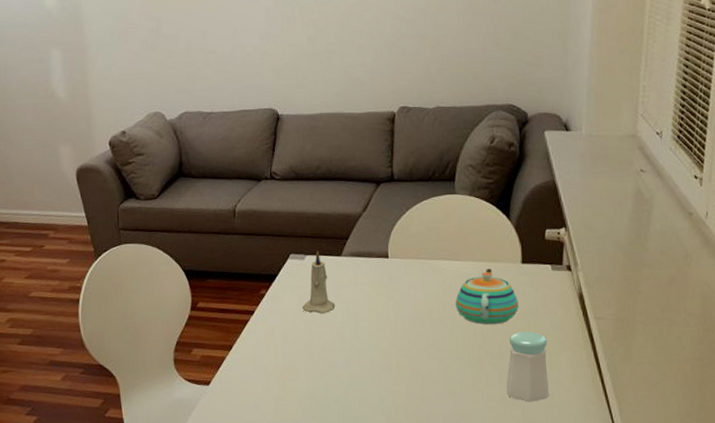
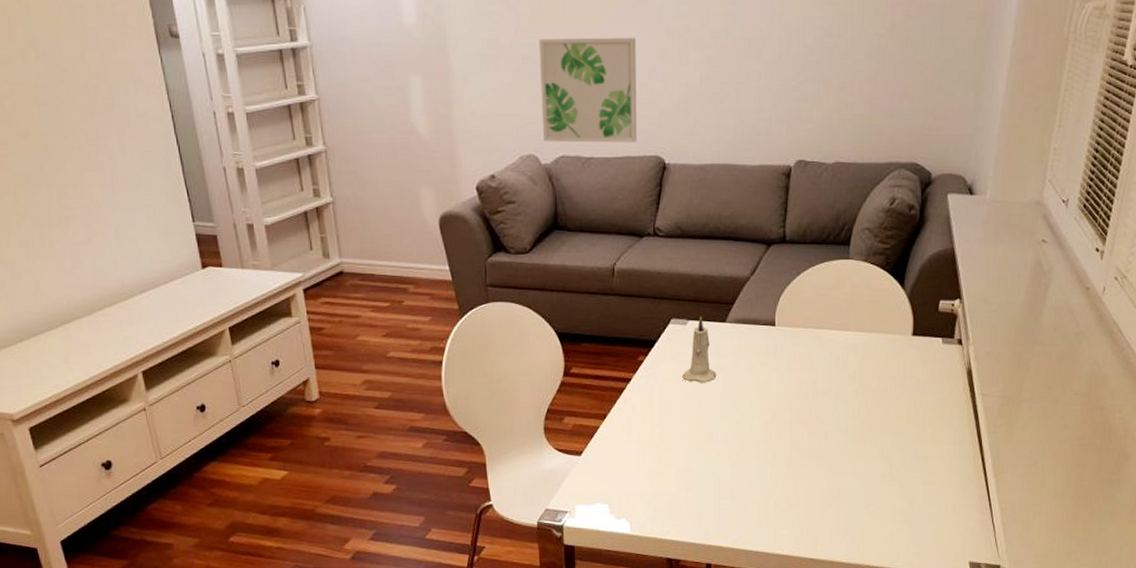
wall art: none [162,7,252,101] -> present [538,37,637,143]
teapot: present [455,268,519,325] -> none [841,340,906,399]
salt shaker: present [506,331,549,402] -> none [887,406,931,479]

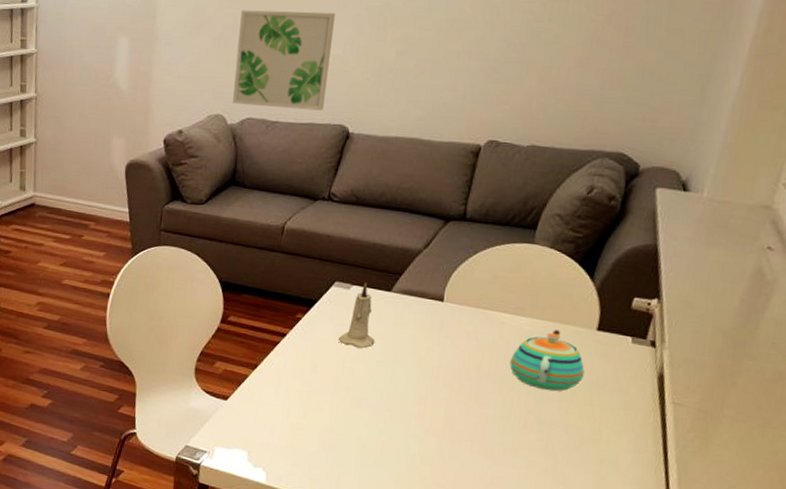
teapot: none [841,340,906,399] -> present [510,330,585,392]

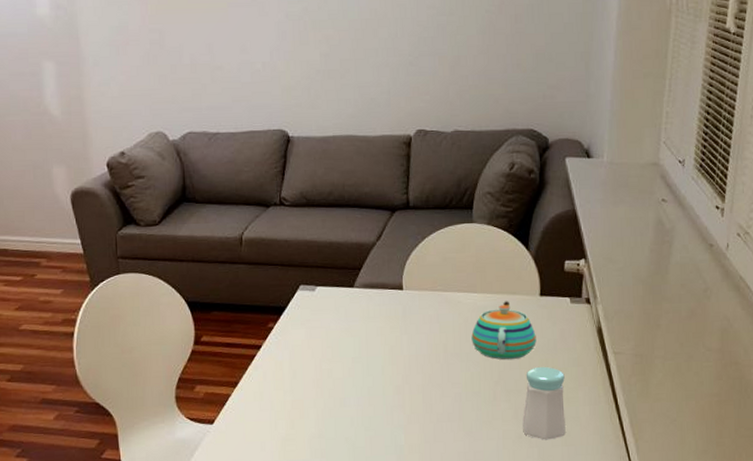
wall art: present [232,10,335,111] -> none [165,20,261,119]
candle: present [337,282,375,349] -> none [311,281,347,348]
salt shaker: none [550,403,610,480] -> present [522,366,566,440]

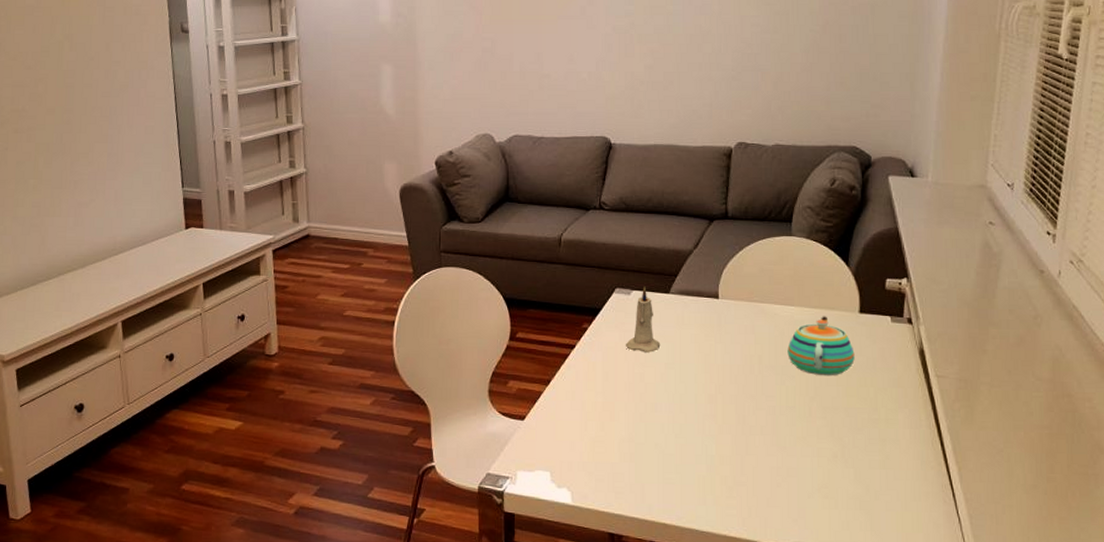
candle: none [311,281,347,348] -> present [625,286,661,353]
salt shaker: present [522,366,566,440] -> none [839,385,884,462]

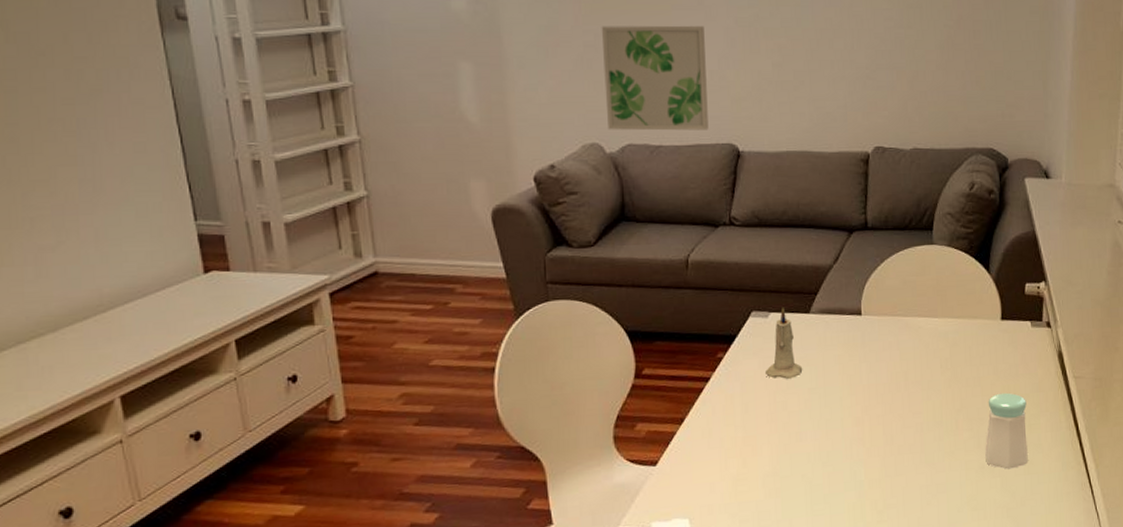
wall art: none [497,33,585,124] -> present [601,25,709,131]
teapot: present [787,316,855,376] -> none [932,325,998,388]
salt shaker: none [839,385,884,462] -> present [985,392,1028,469]

